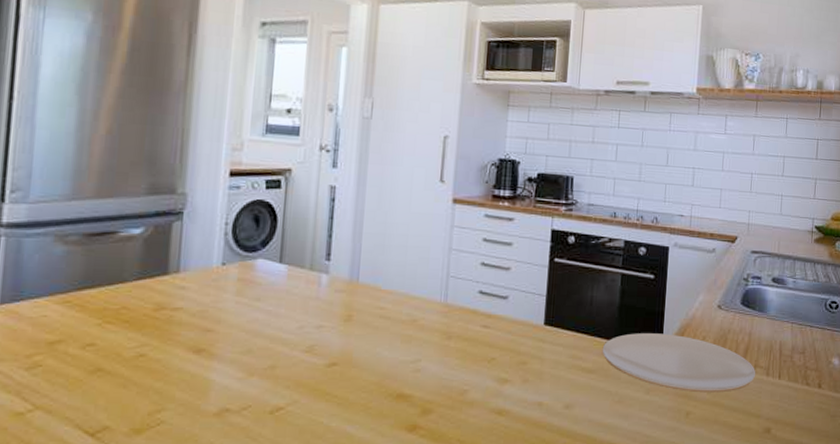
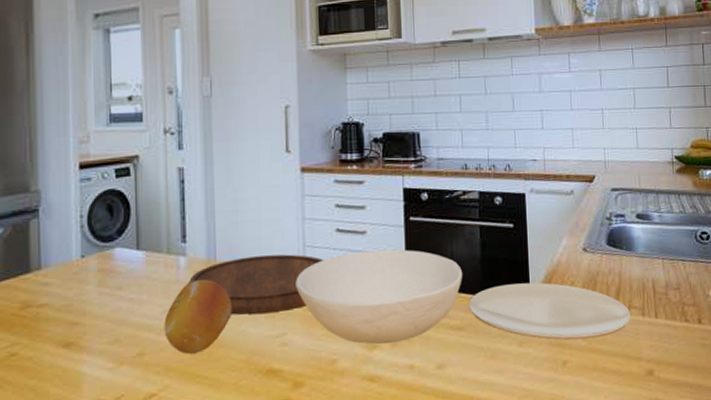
fruit: none [298,298,370,371] -> present [164,279,232,354]
cutting board: none [328,281,466,338] -> present [188,254,324,315]
bowl: none [435,287,600,379] -> present [295,249,463,344]

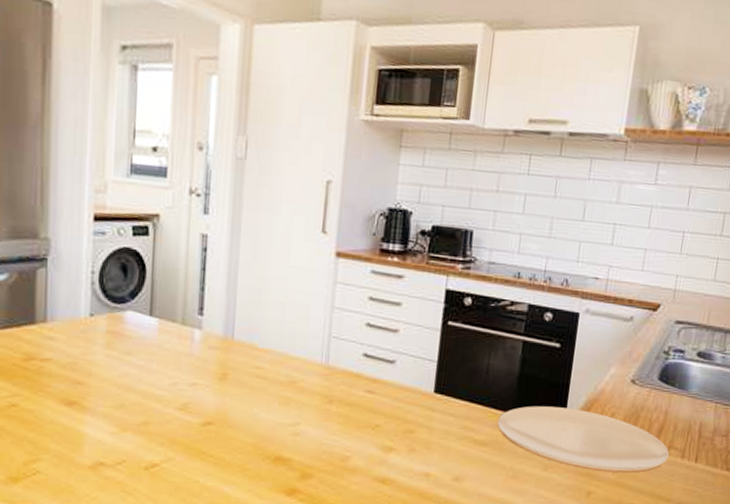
fruit: present [164,279,232,354] -> none [171,355,246,430]
cutting board: present [188,254,324,315] -> none [201,339,349,401]
bowl: present [295,249,463,344] -> none [315,350,497,448]

